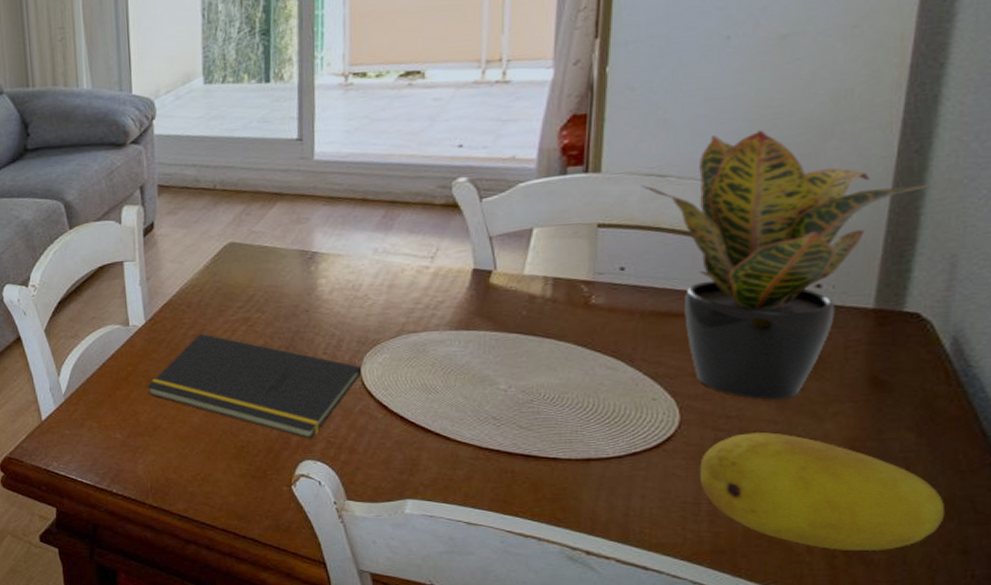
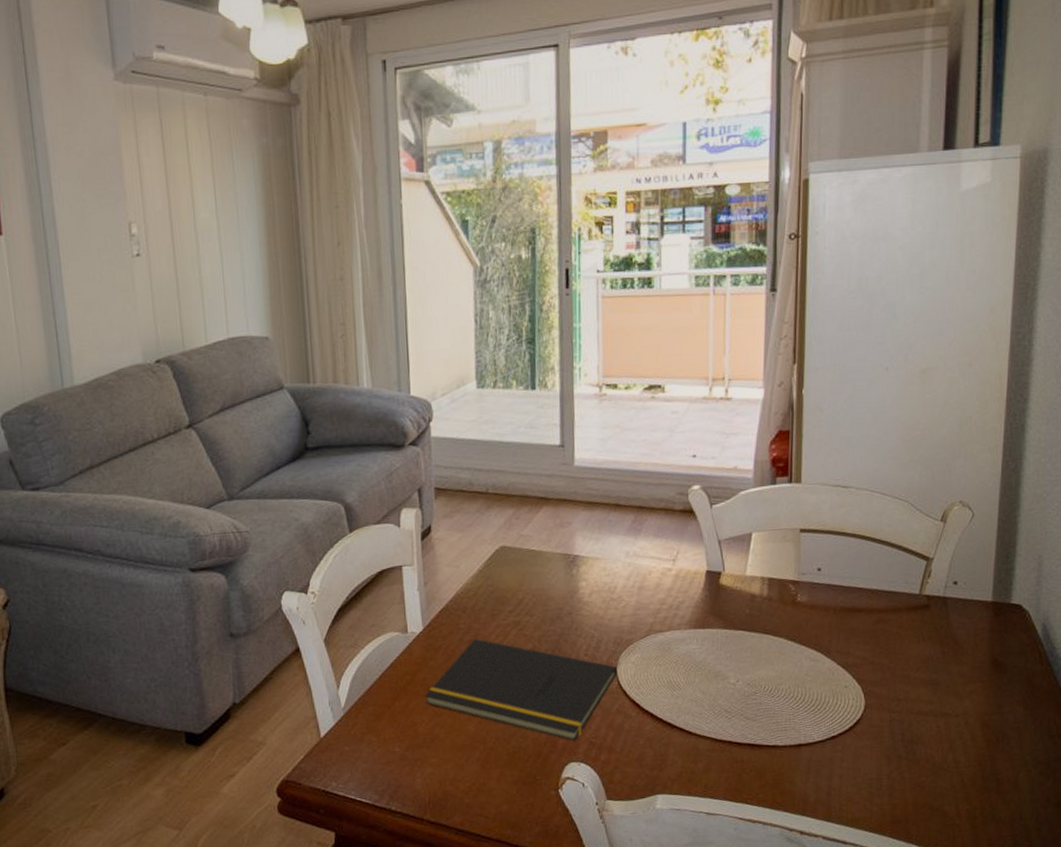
potted plant: present [641,130,936,400] -> none [830,449,1027,683]
fruit: present [699,432,945,552] -> none [880,712,1045,812]

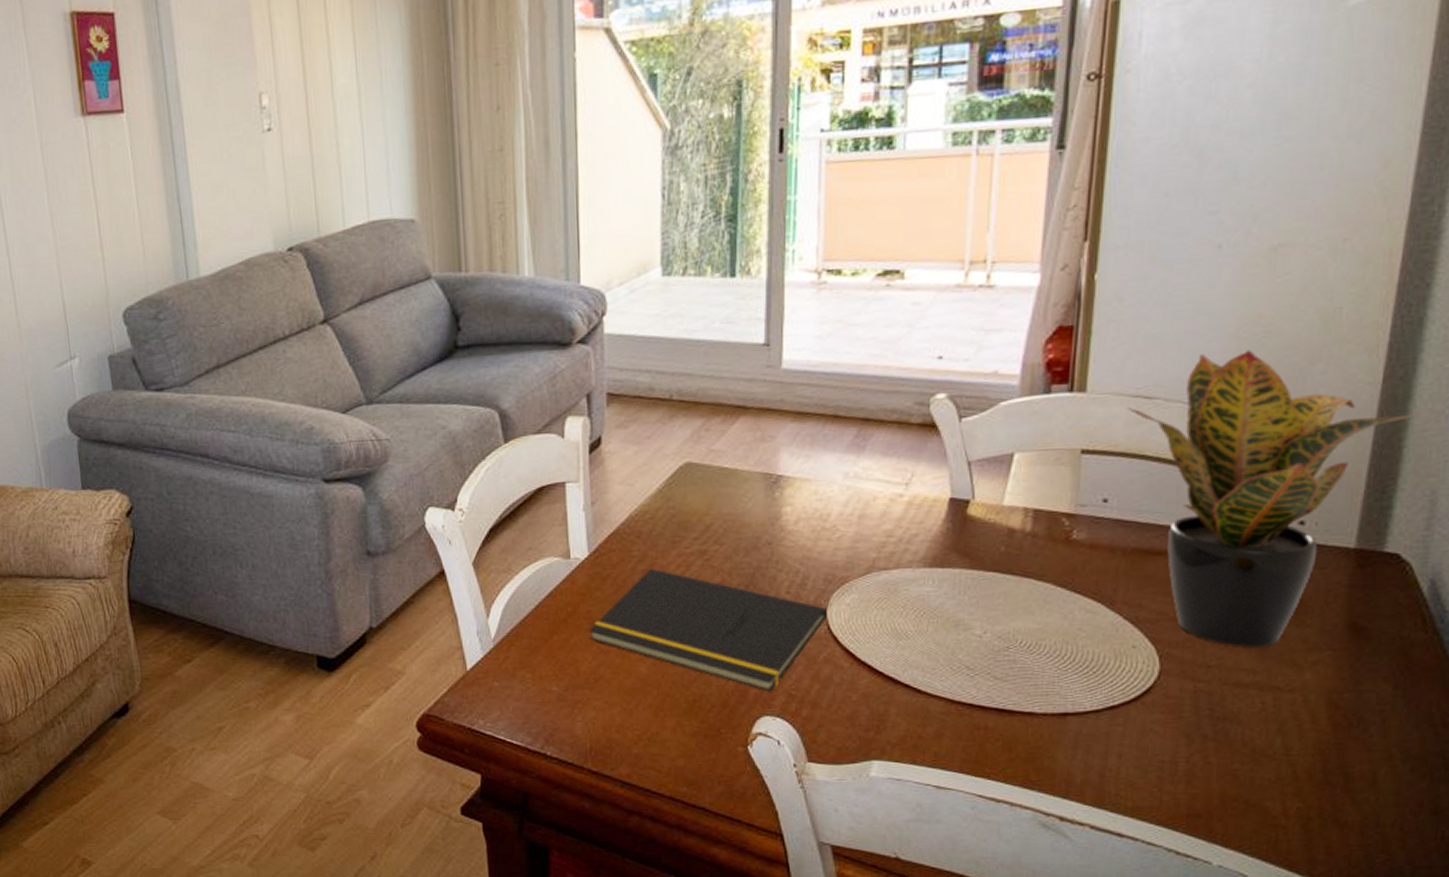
potted plant: none [830,449,1027,683] -> present [1127,350,1419,647]

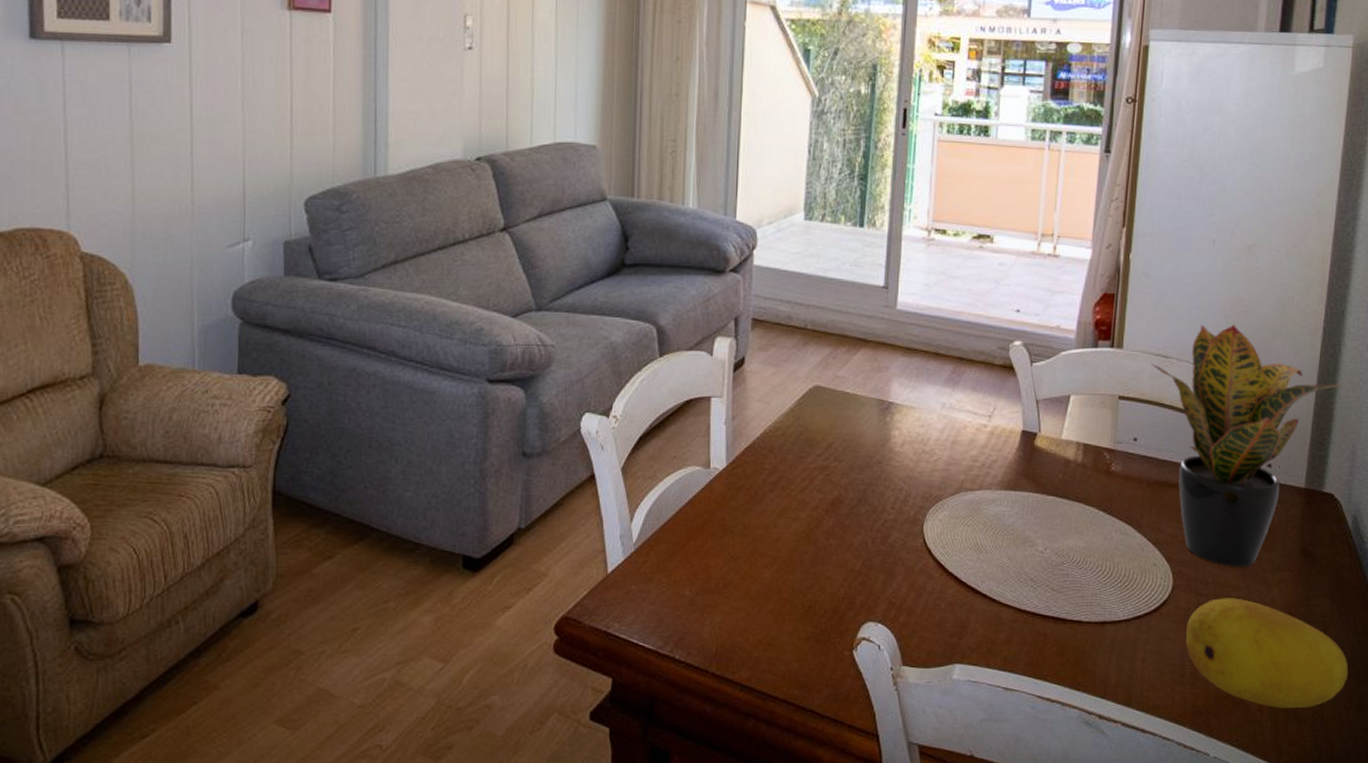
notepad: present [589,568,827,692] -> none [722,480,924,599]
fruit: none [1177,683,1418,813] -> present [1185,598,1349,709]

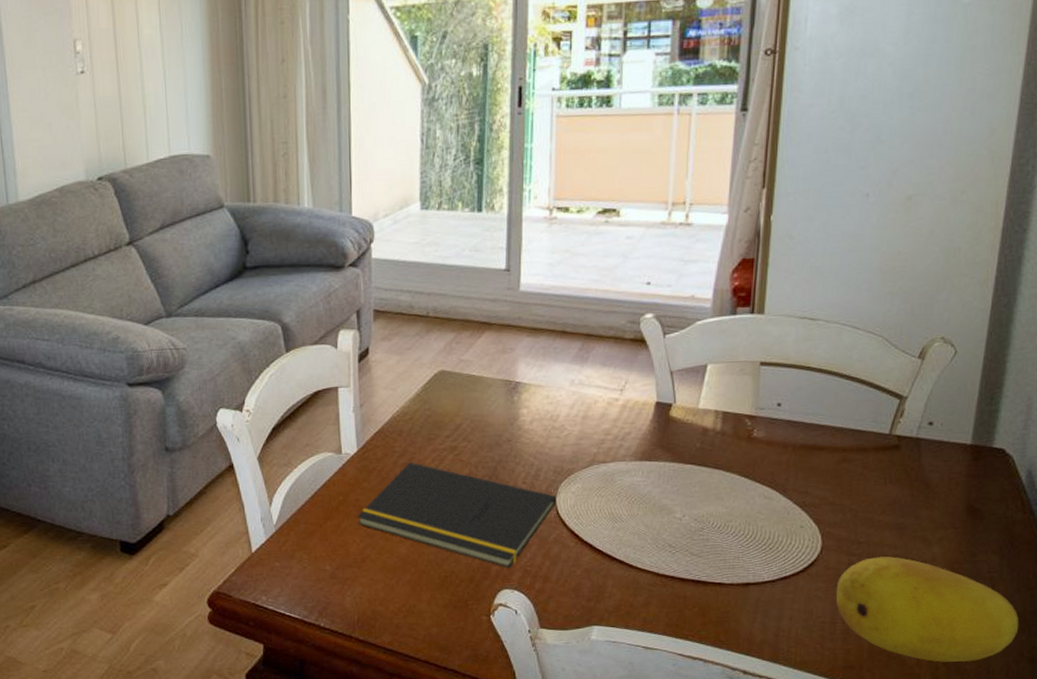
notepad: none [722,480,924,599] -> present [357,462,556,568]
potted plant: present [1151,324,1343,567] -> none [796,280,1019,526]

